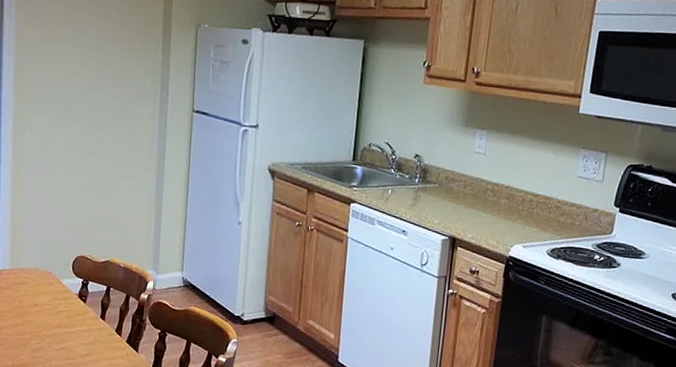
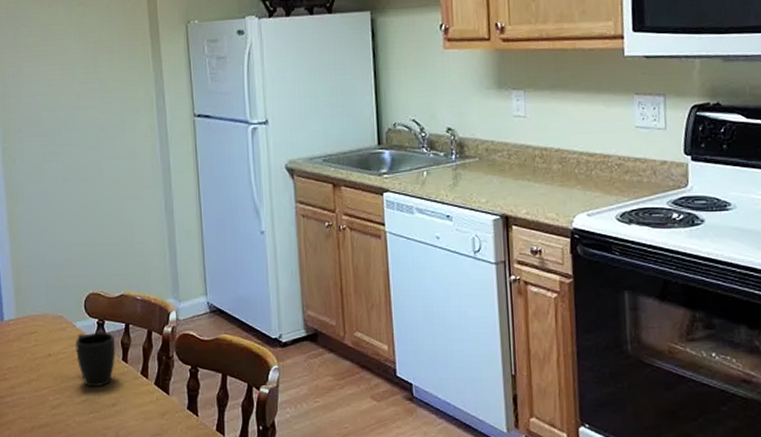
mug: none [59,290,96,338] -> present [76,332,116,387]

